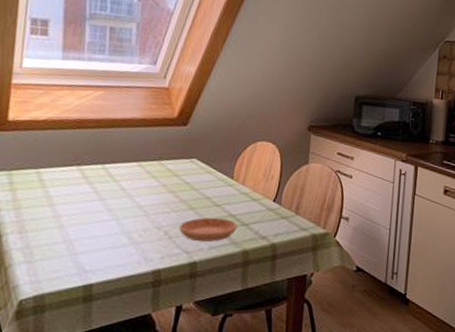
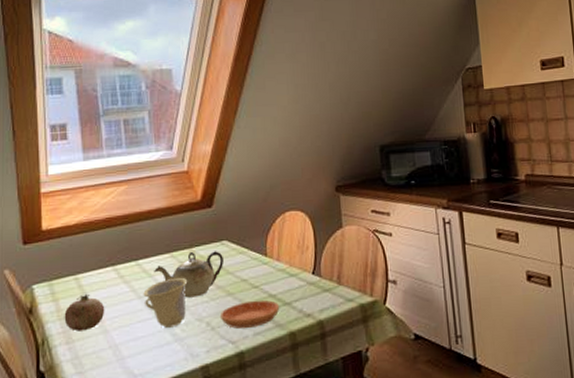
fruit: none [19,188,65,223] -> present [64,293,105,332]
cup: none [105,185,152,232] -> present [143,277,188,328]
teapot: none [119,163,191,207] -> present [154,251,223,298]

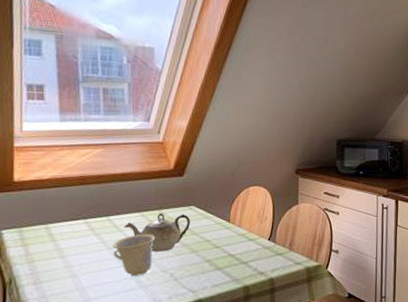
fruit: present [64,293,105,332] -> none [33,241,75,274]
saucer: present [219,299,280,329] -> none [183,258,238,281]

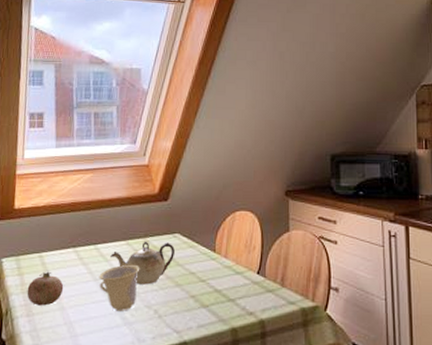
fruit: none [33,241,75,274] -> present [27,271,64,306]

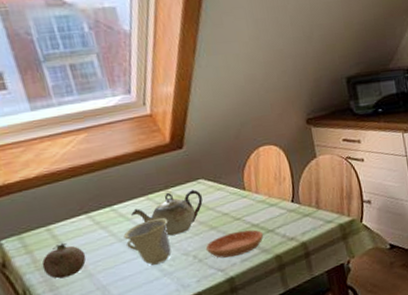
saucer: none [167,293,224,320] -> present [205,229,264,258]

